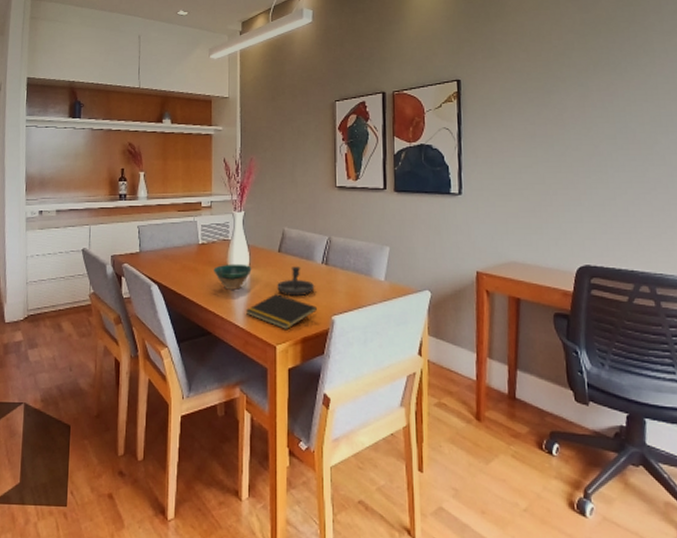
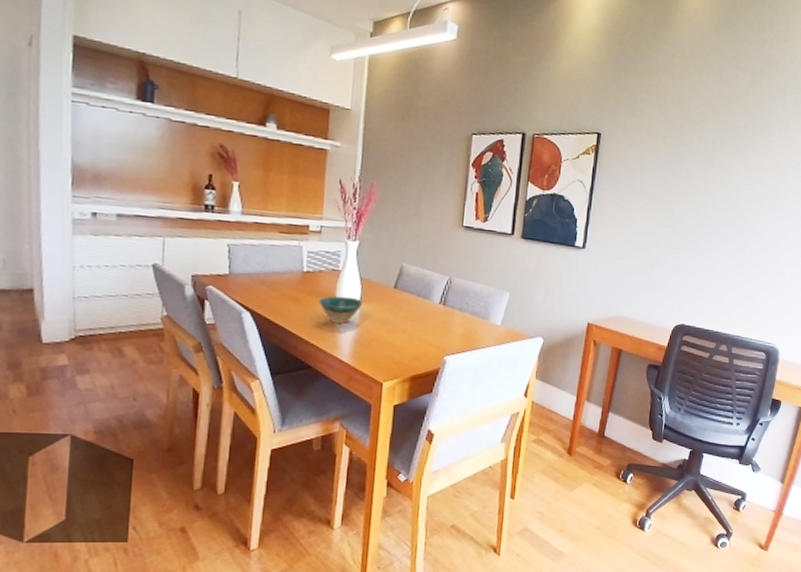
notepad: present [245,294,317,331] -> none [352,331,430,368]
candlestick: present [277,266,315,295] -> none [389,304,430,334]

